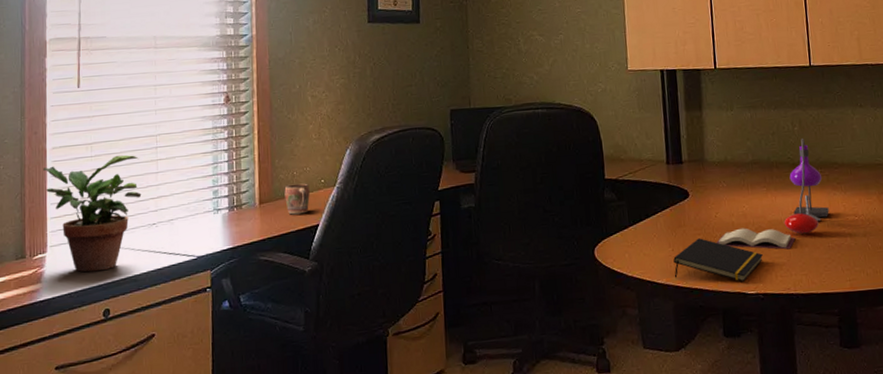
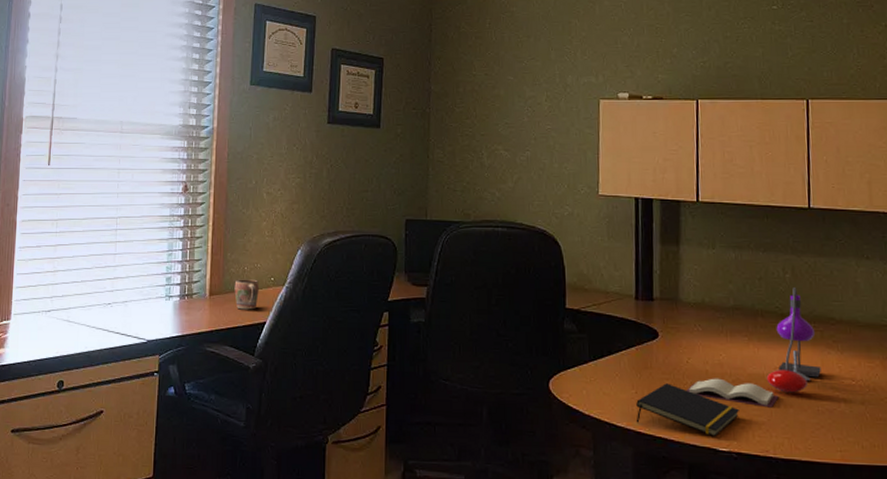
potted plant: present [43,155,142,273] -> none [12,233,100,344]

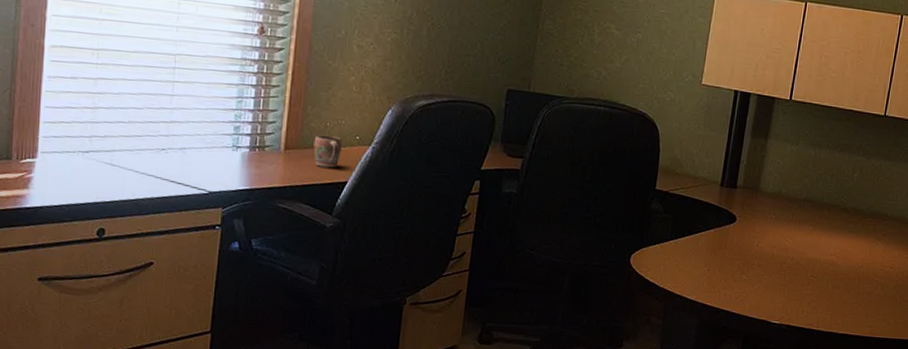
notepad: present [636,383,739,437] -> none [704,263,794,311]
desk lamp: present [686,288,821,408] -> none [752,186,870,288]

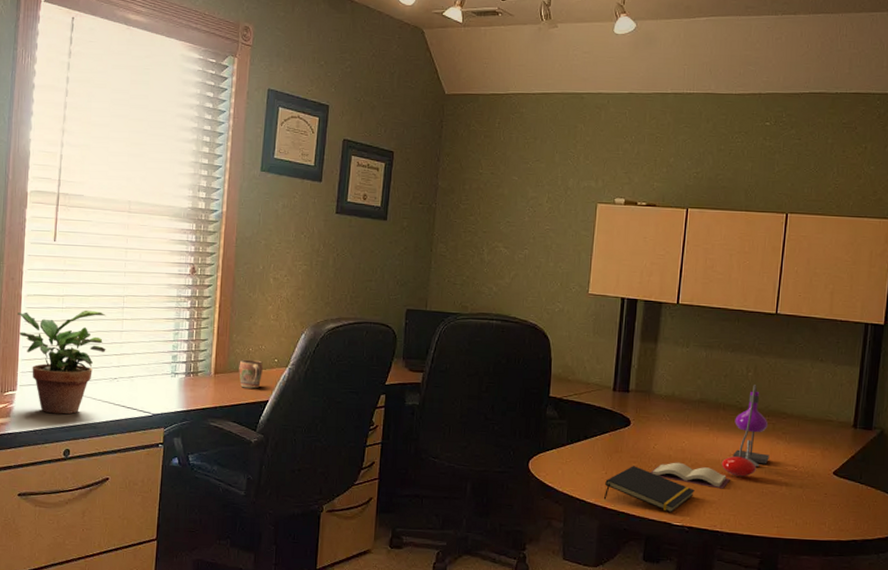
potted plant: none [39,66,153,188] -> present [18,310,106,415]
notepad: none [704,263,794,311] -> present [603,466,695,513]
desk lamp: none [752,186,870,288] -> present [650,385,769,489]

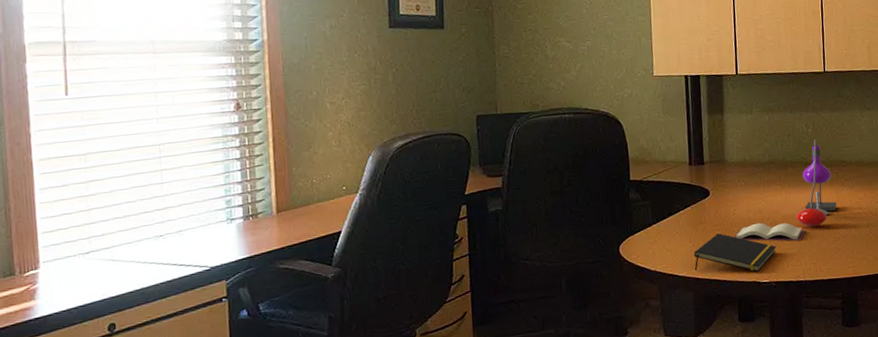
potted plant: present [18,310,106,415] -> none [30,165,146,288]
mug: present [239,359,263,389] -> none [303,190,331,223]

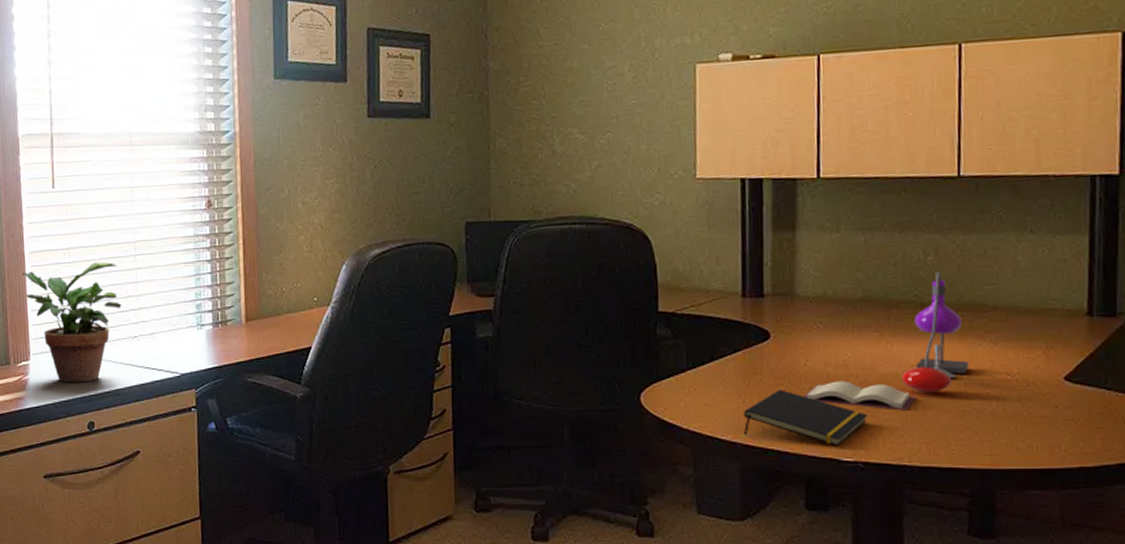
potted plant: none [30,165,146,288] -> present [22,262,122,383]

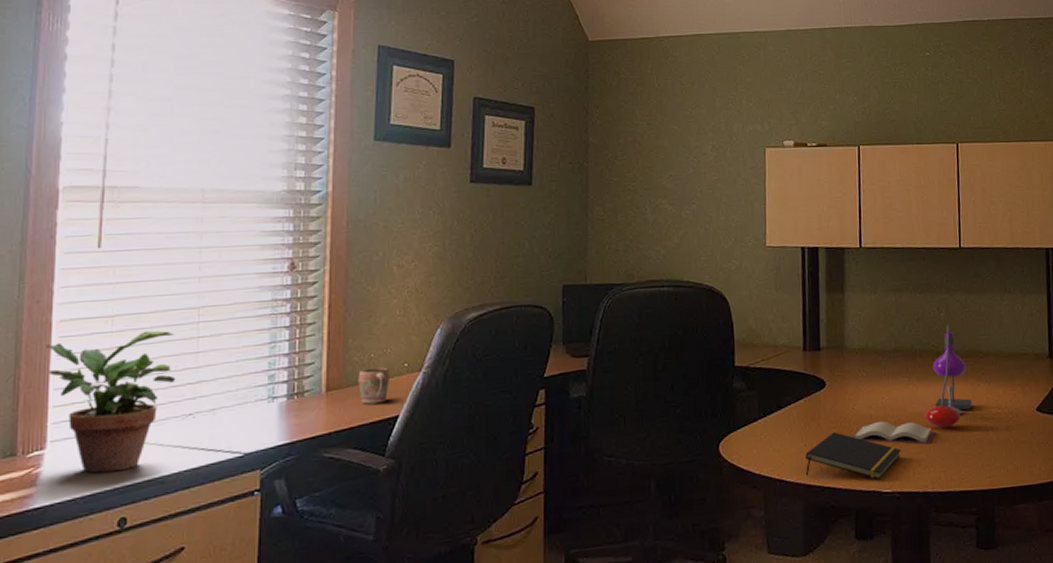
mug: none [273,300,301,335] -> present [358,367,389,404]

